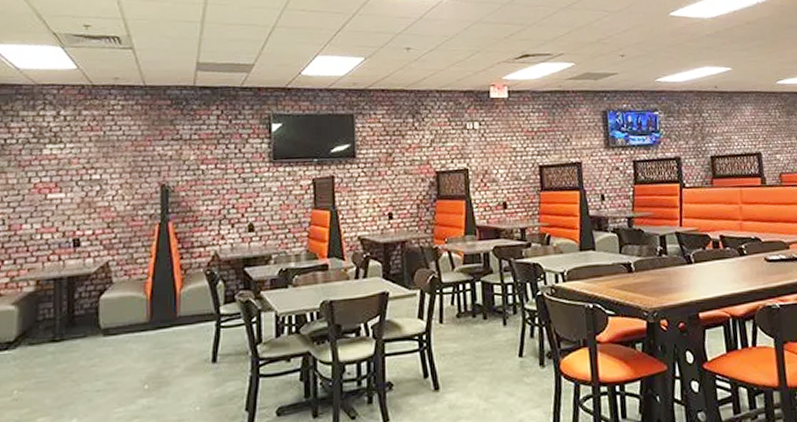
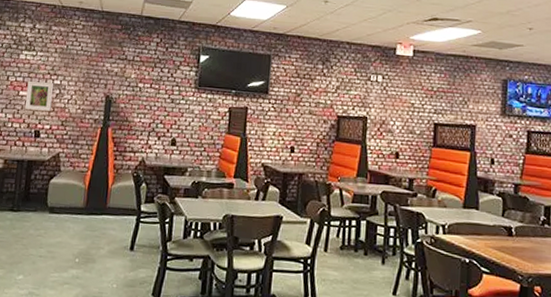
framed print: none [56,178,92,215] -> present [24,80,54,111]

